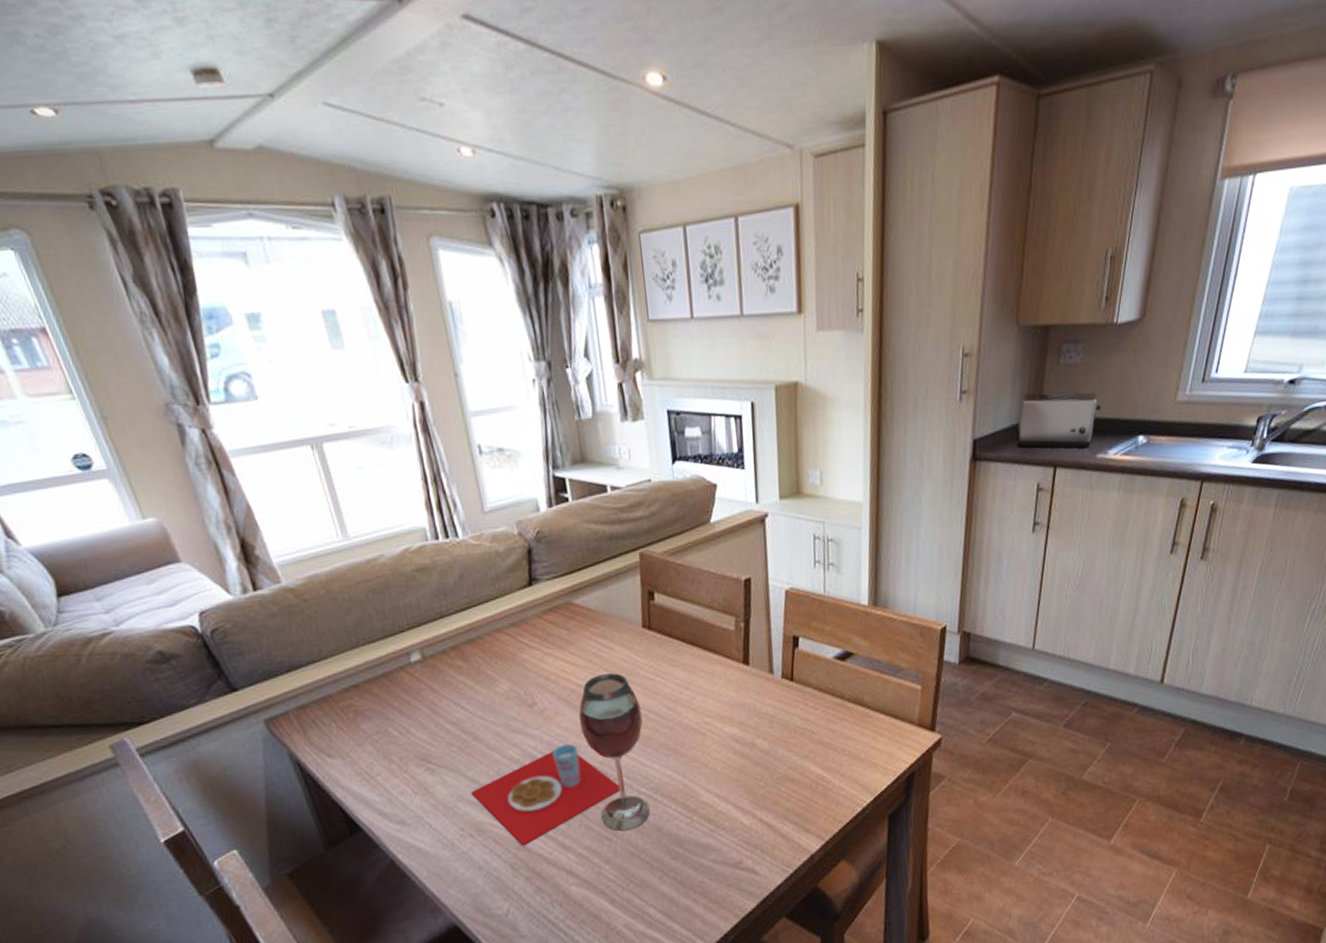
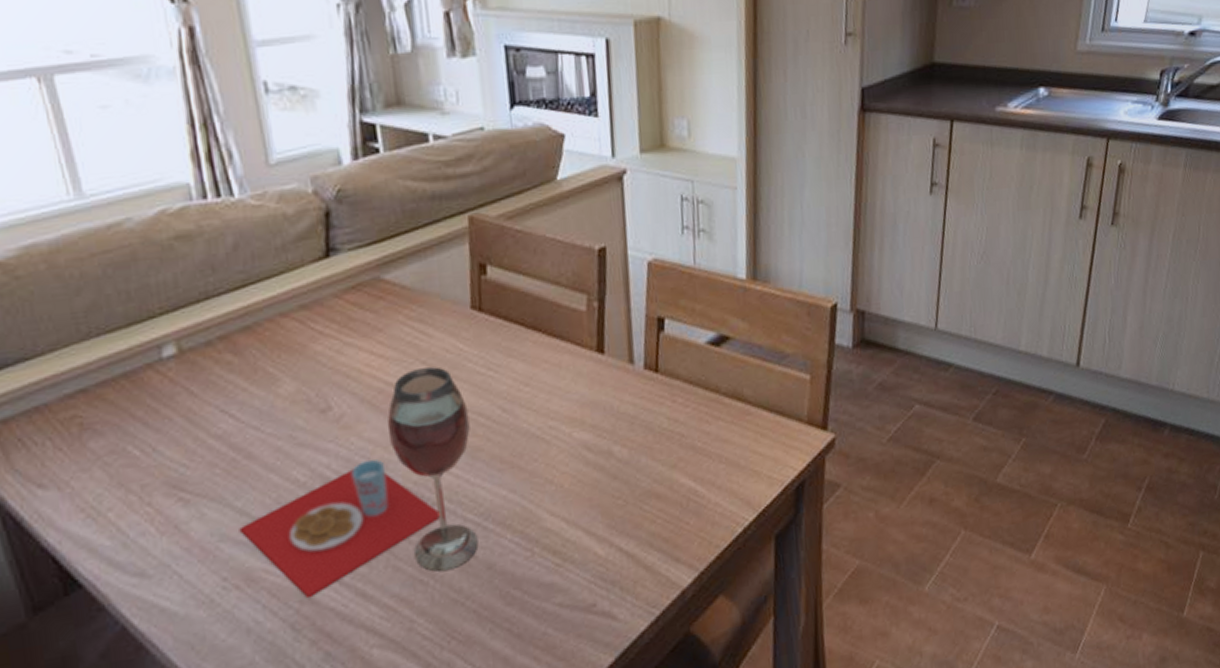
toaster: present [1016,392,1101,449] -> none [908,38,998,101]

